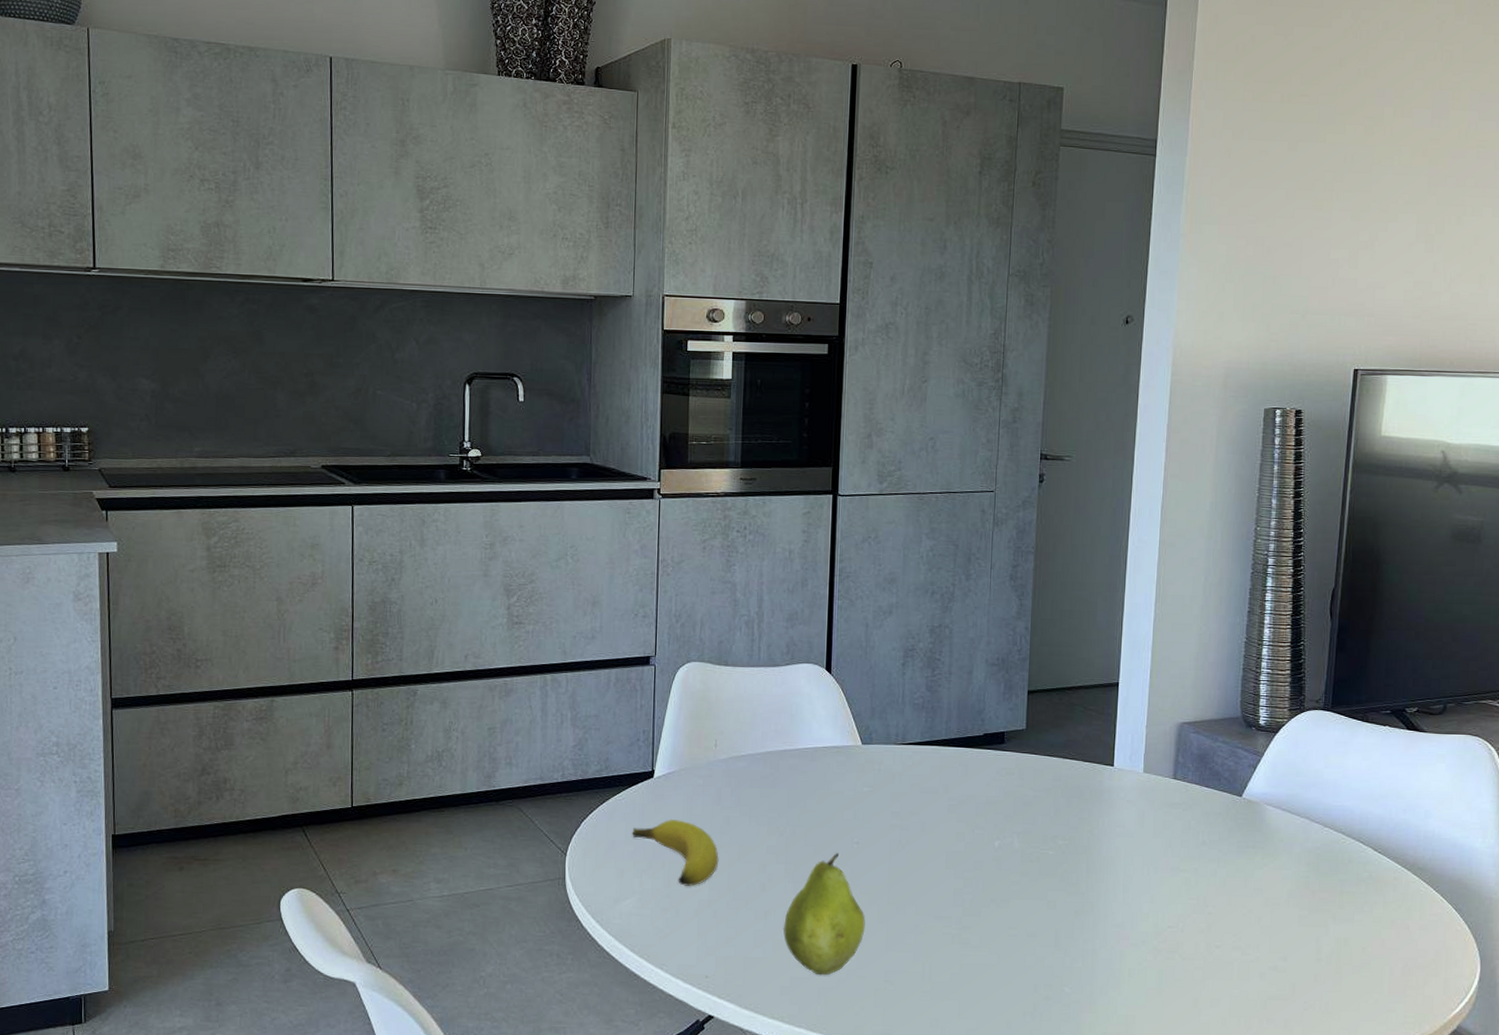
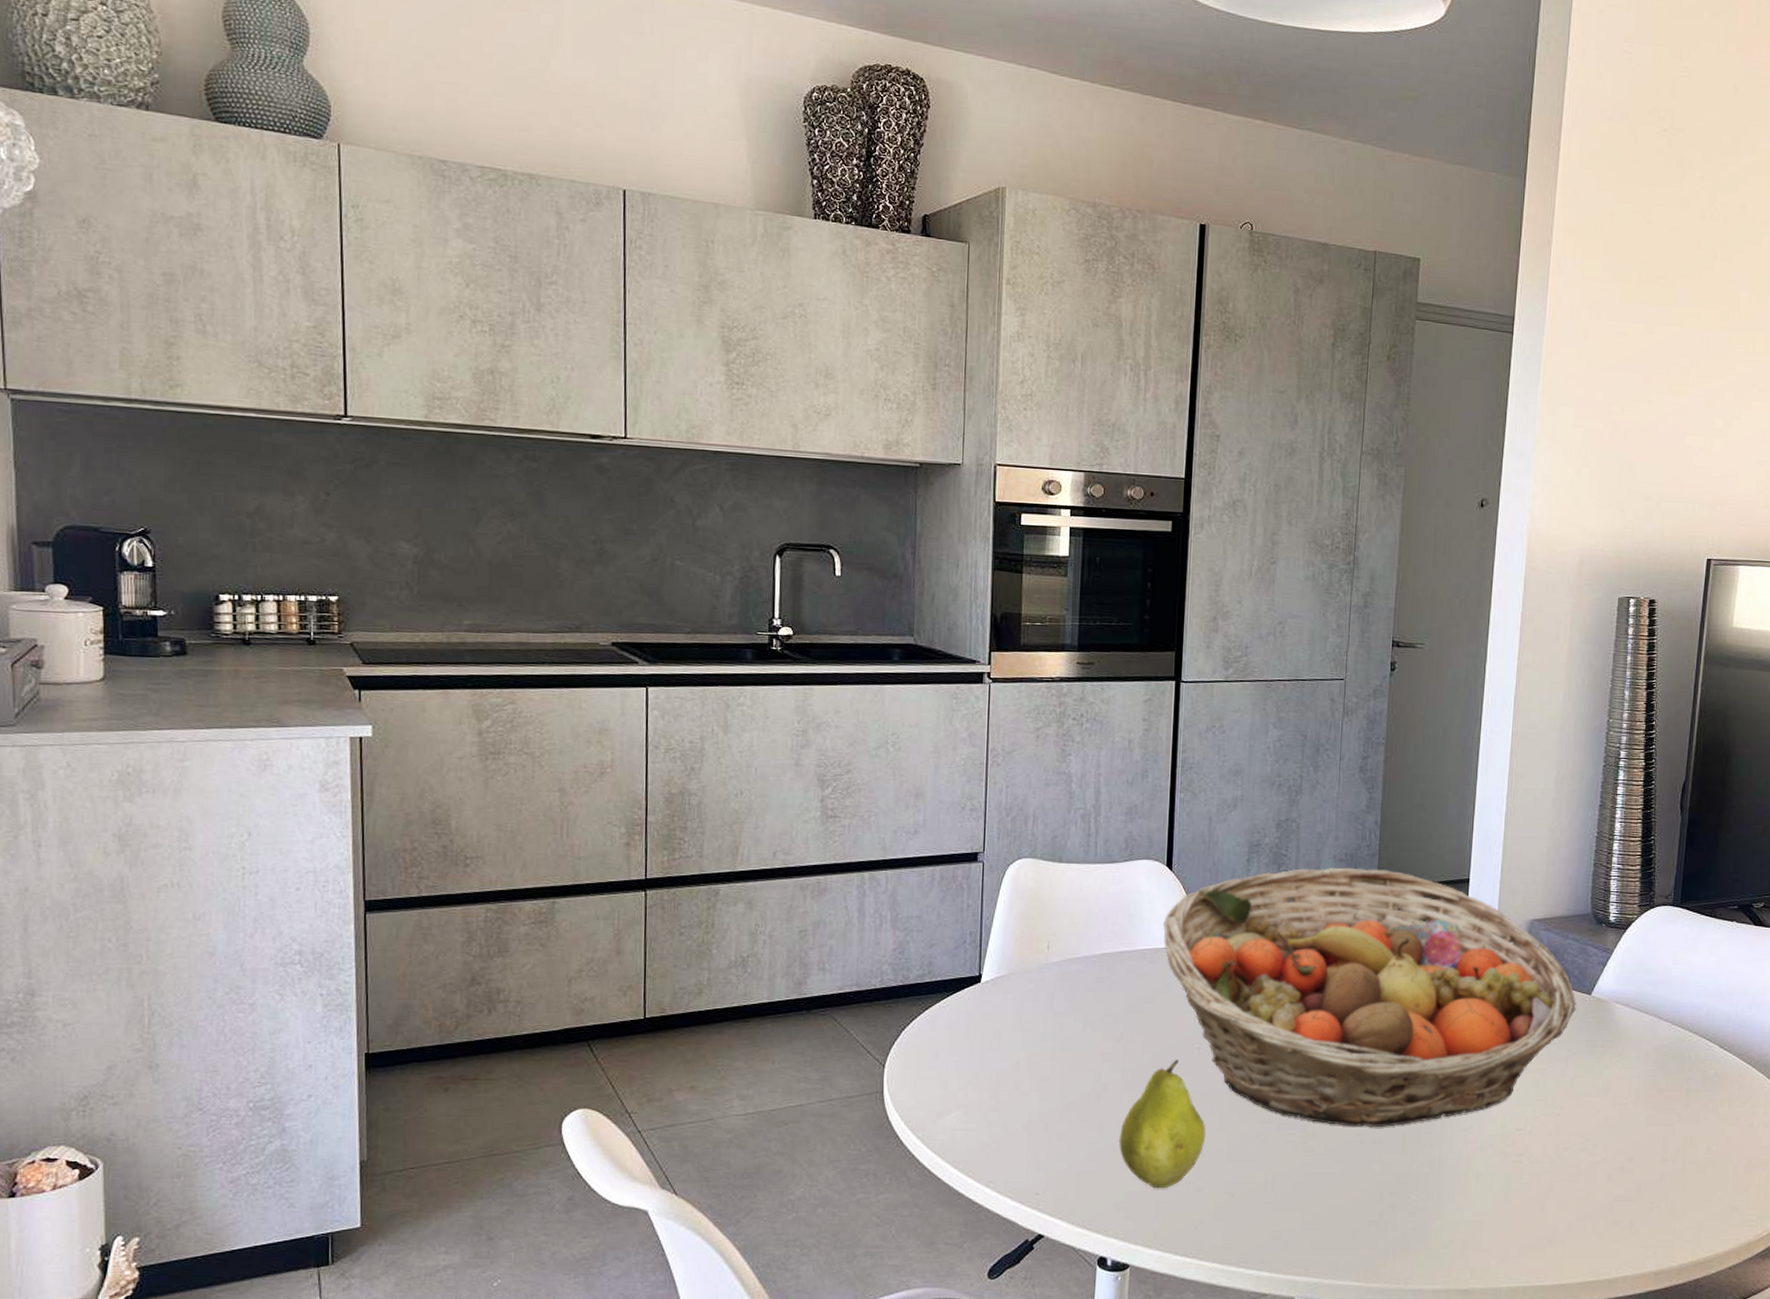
banana: present [632,820,719,886] -> none [957,1027,1051,1098]
fruit basket: none [822,671,1227,922] -> present [1162,867,1576,1128]

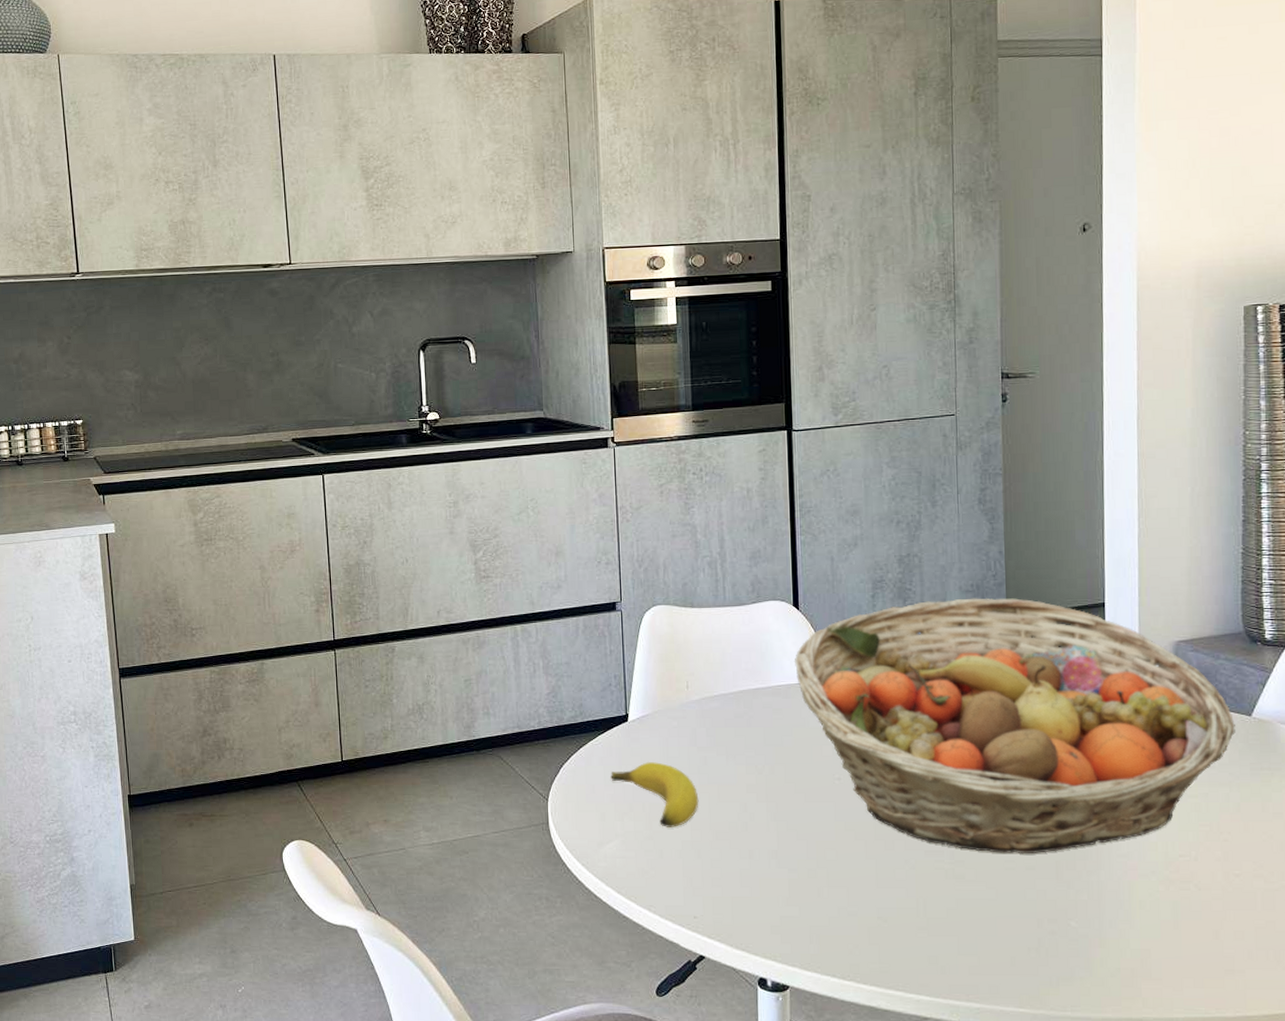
banana: none [957,1027,1051,1098] -> present [611,762,699,827]
fruit: present [1118,1060,1206,1189] -> none [768,790,853,914]

